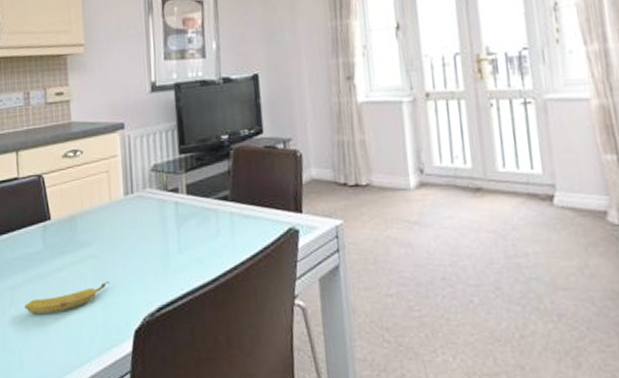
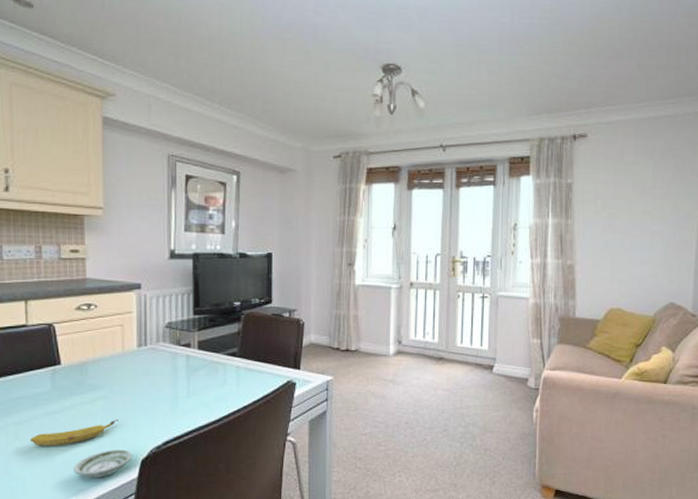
saucer: none [67,317,125,352] -> present [73,449,132,478]

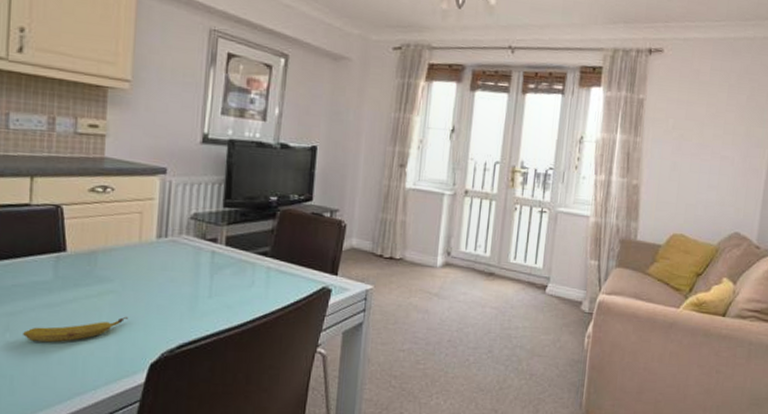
saucer: present [73,449,132,478] -> none [70,350,141,381]

